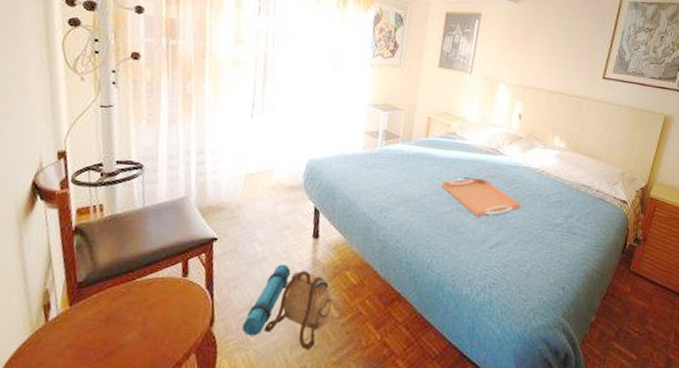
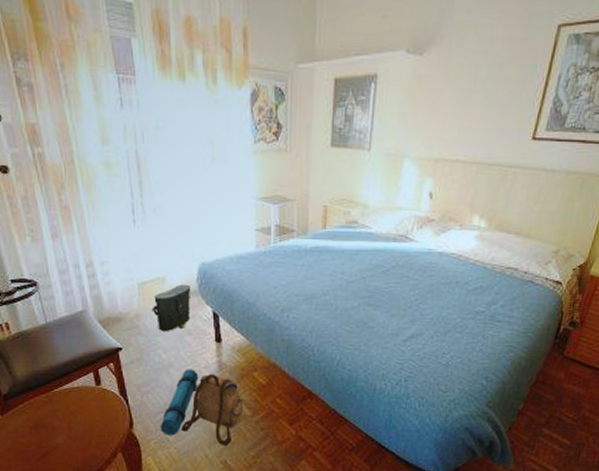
bag: none [254,178,297,225] -> present [151,284,191,332]
serving tray: present [441,178,521,217] -> none [345,269,435,310]

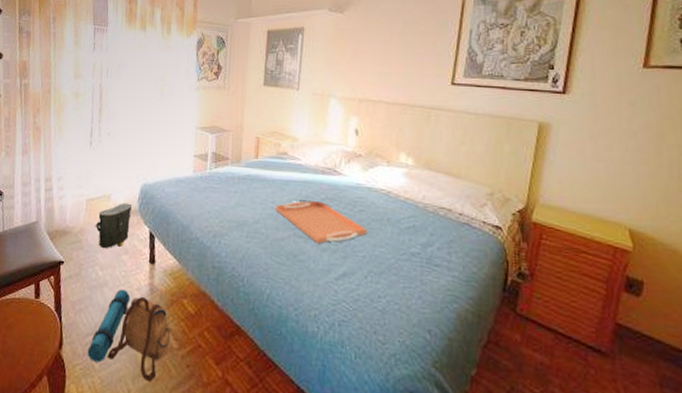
serving tray: none [345,269,435,310] -> present [275,200,367,244]

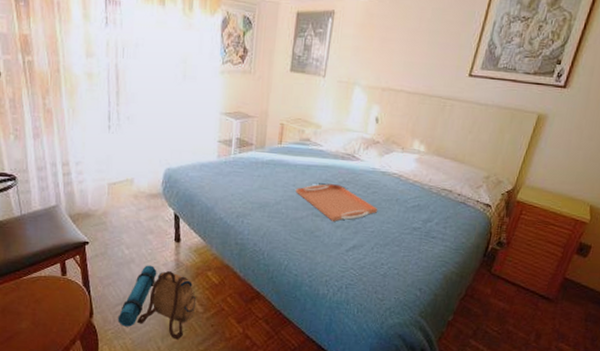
bag: present [95,203,133,249] -> none [118,186,156,230]

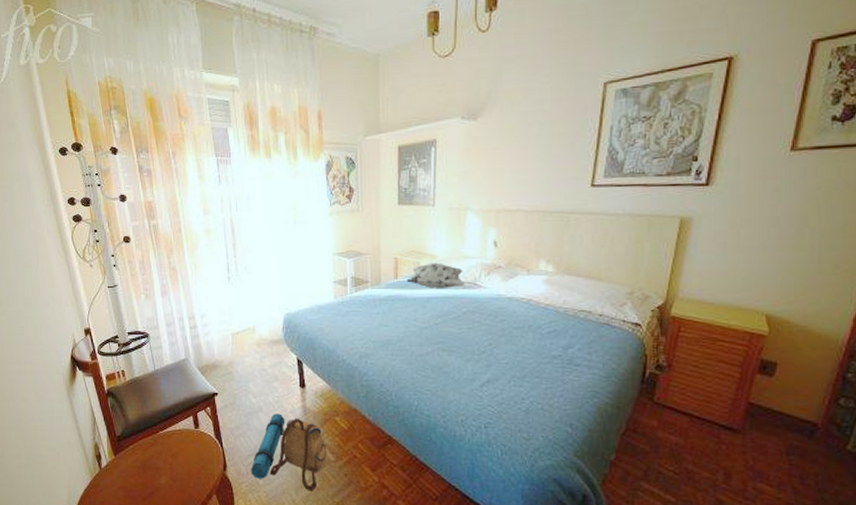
decorative pillow: none [291,132,344,158] -> present [407,262,465,288]
serving tray: present [296,183,377,221] -> none [418,315,509,355]

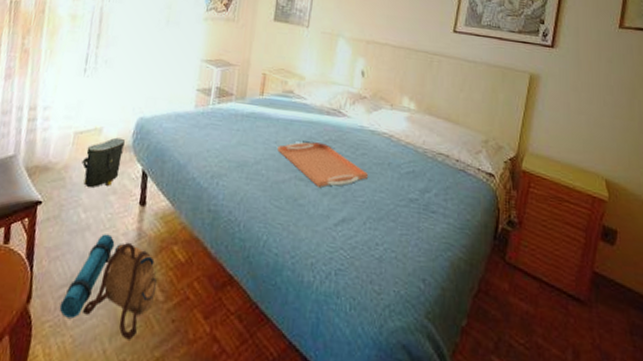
bag: none [243,333,278,378] -> present [81,137,126,188]
decorative pillow: present [407,262,465,288] -> none [273,83,330,113]
serving tray: none [418,315,509,355] -> present [277,141,368,188]

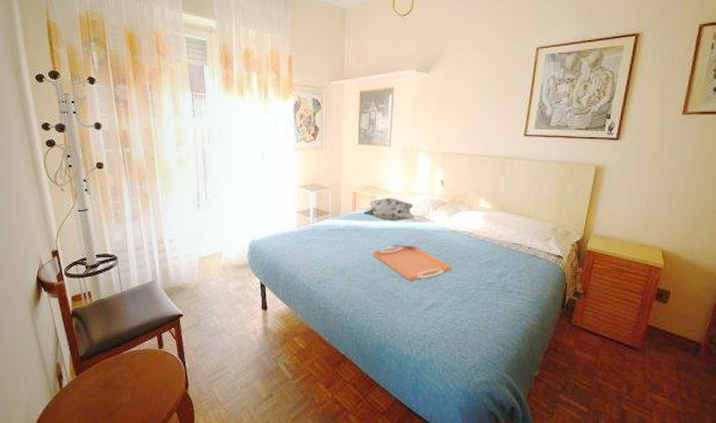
backpack: present [59,234,157,340] -> none [211,334,285,408]
bag: present [81,137,126,188] -> none [209,258,243,301]
decorative pillow: none [273,83,330,113] -> present [364,197,415,221]

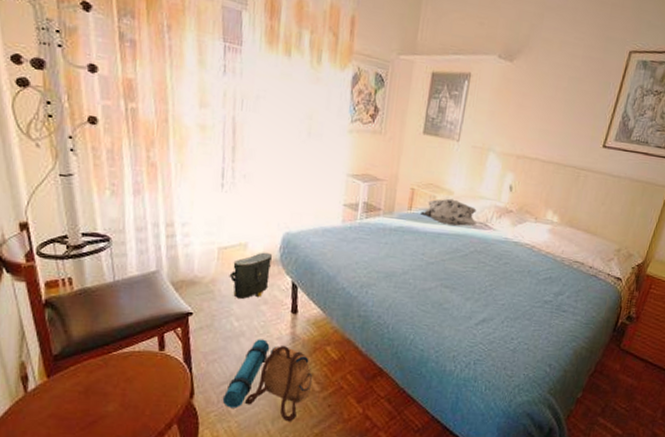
bag: none [209,258,243,301] -> present [229,252,273,300]
backpack: none [211,334,285,408] -> present [222,339,313,422]
serving tray: present [372,245,451,281] -> none [425,253,509,293]

